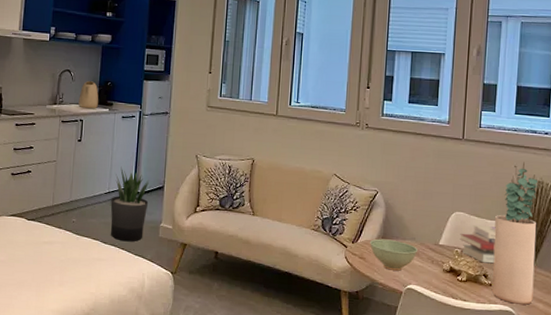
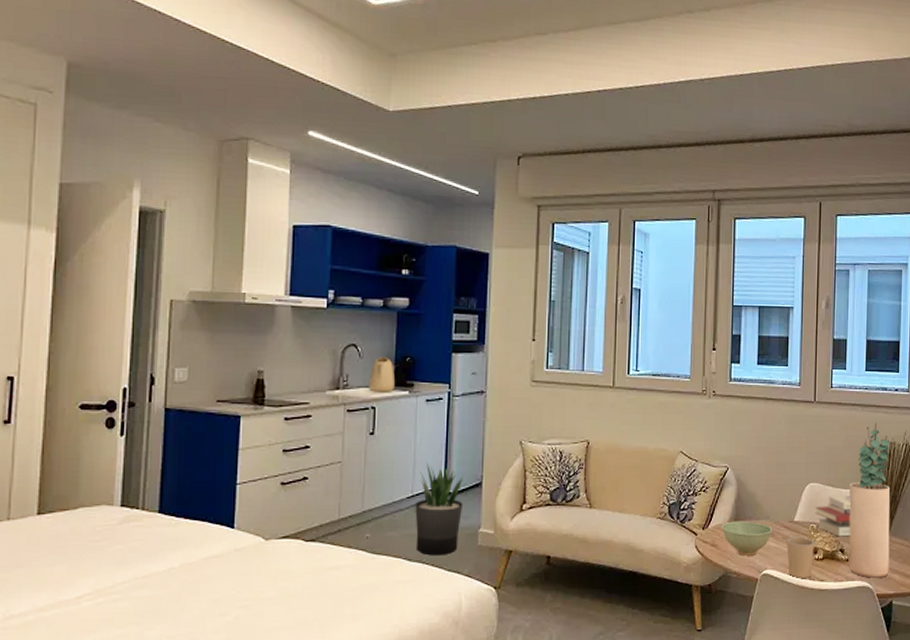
cup: none [431,258,460,297] -> present [787,537,816,579]

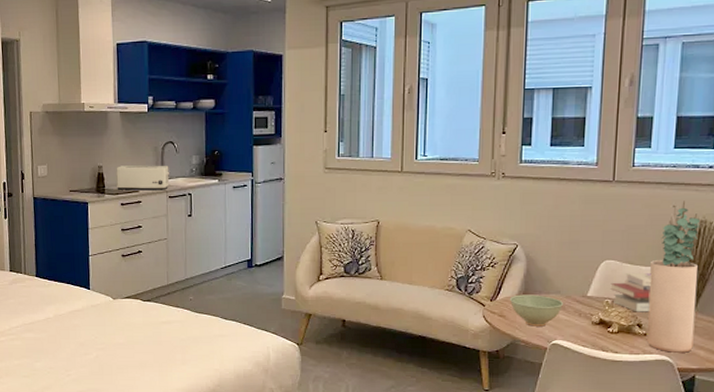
toaster: none [281,371,349,402] -> present [116,165,170,191]
kettle: present [369,357,395,392] -> none [185,152,206,181]
planter: present [415,462,464,556] -> none [228,239,268,316]
cup: present [787,537,816,579] -> none [578,311,611,350]

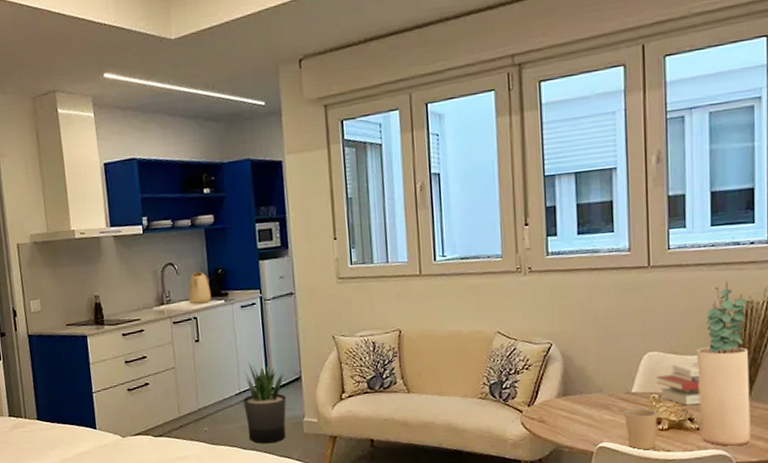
toaster: present [116,165,170,191] -> none [114,289,173,320]
kettle: none [185,152,206,181] -> present [188,271,211,304]
planter: none [228,239,268,316] -> present [243,362,287,444]
bowl: present [509,294,564,327] -> none [548,395,608,430]
cup: none [578,311,611,350] -> present [624,408,660,451]

